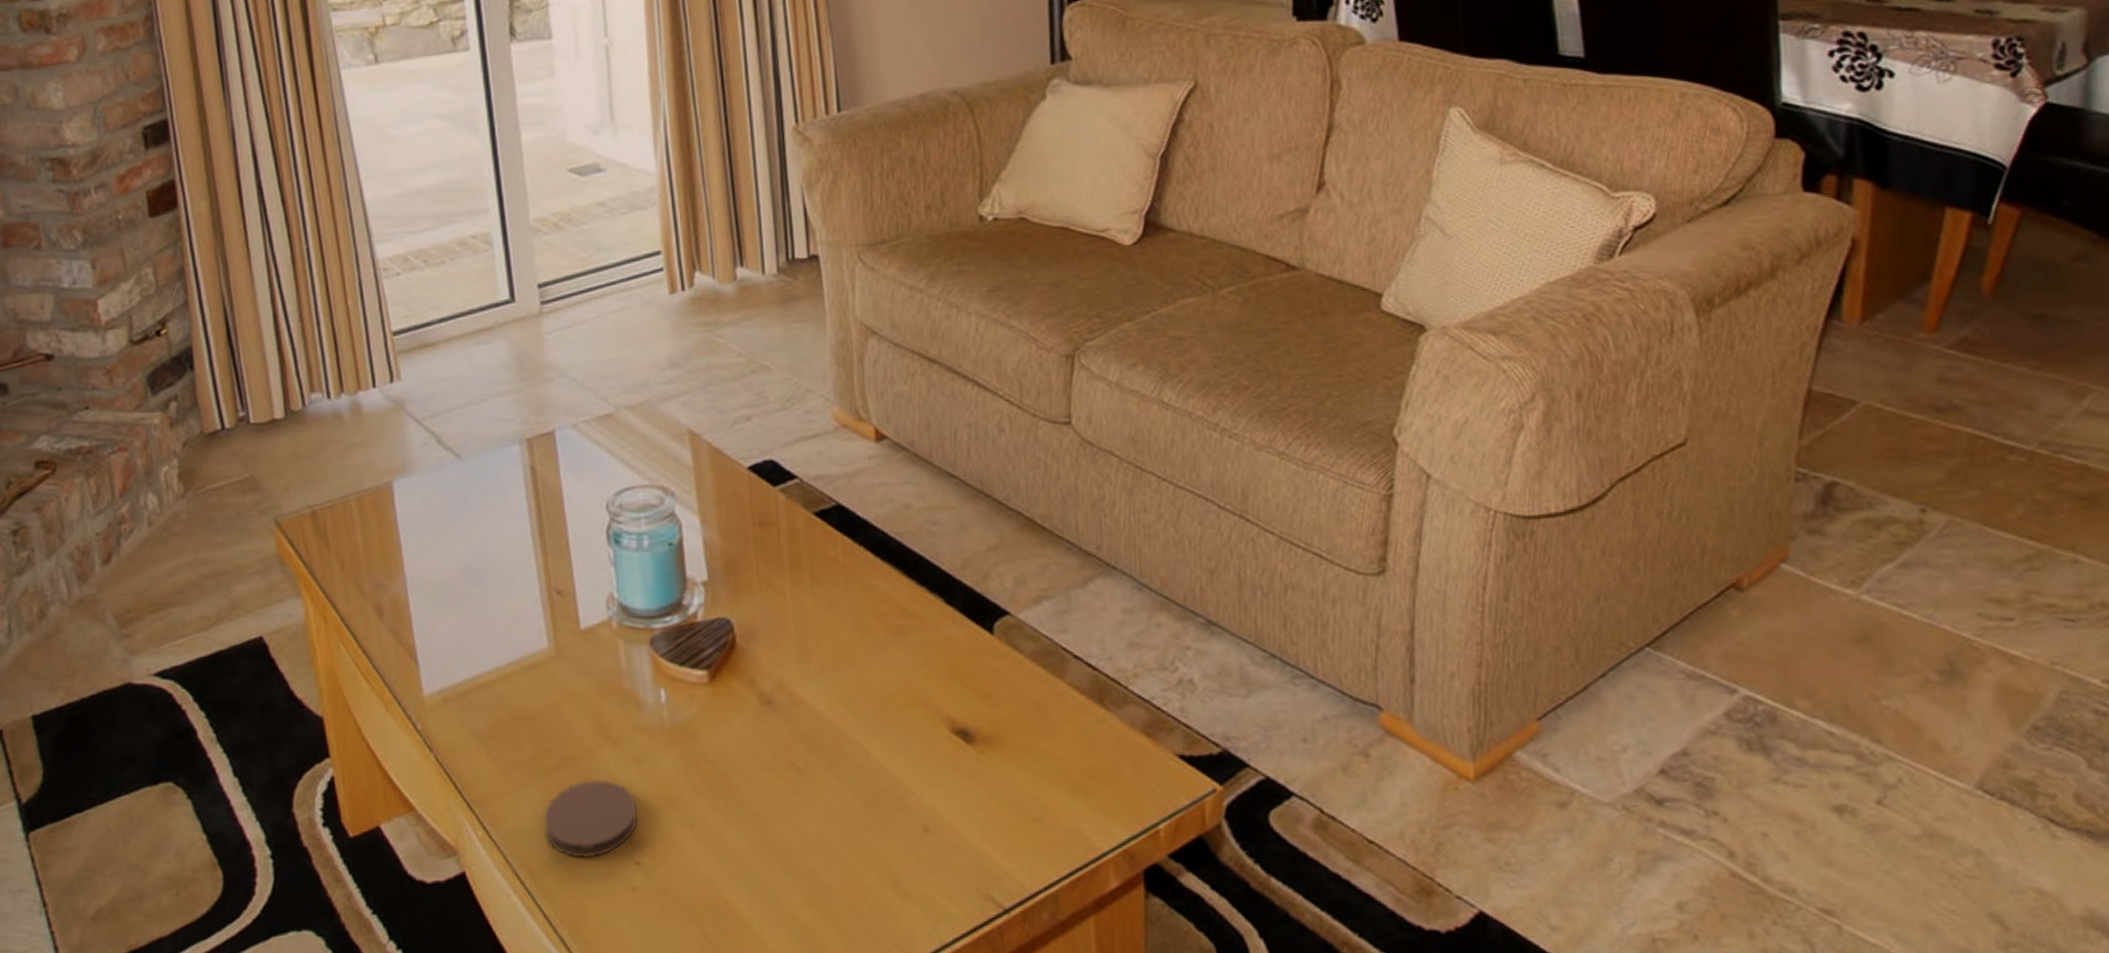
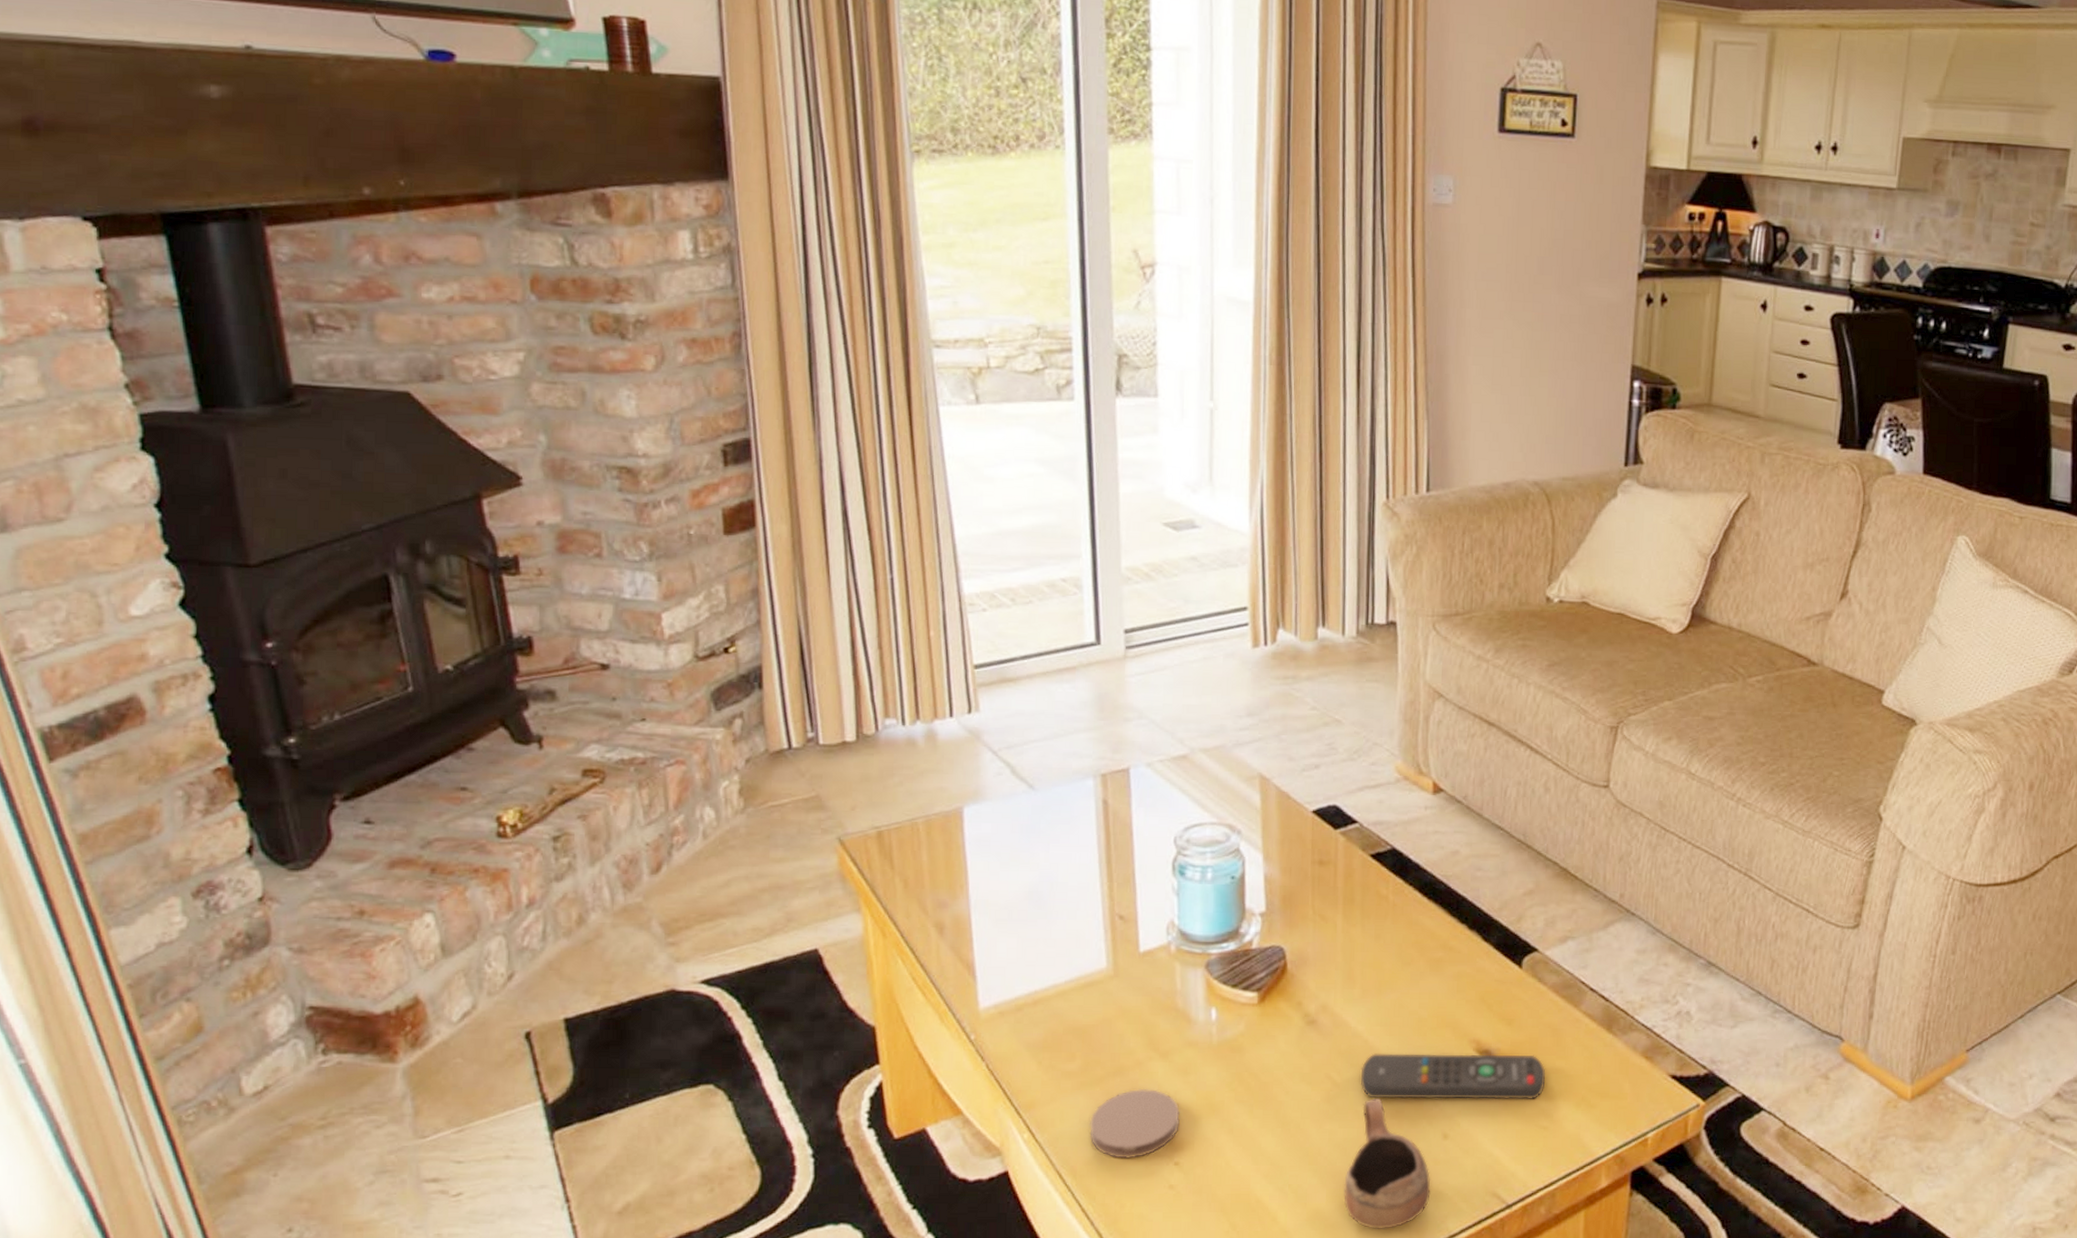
cup: none [819,787,916,938] -> present [1343,1099,1431,1229]
remote control: none [825,734,1034,787] -> present [1360,1053,1546,1099]

